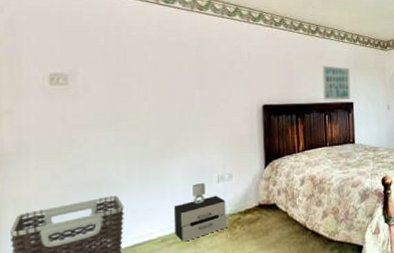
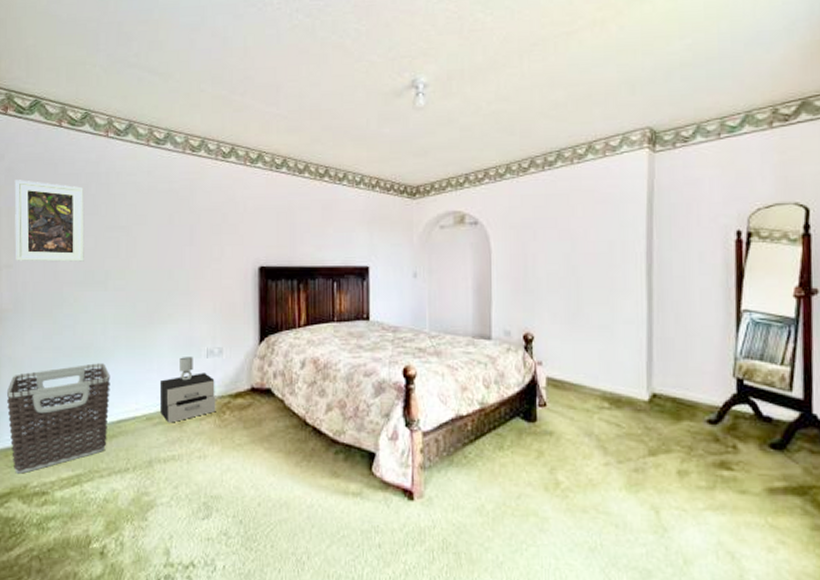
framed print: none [16,31,94,107] -> present [14,180,85,262]
wall art: present [322,66,351,100] -> none [330,219,367,263]

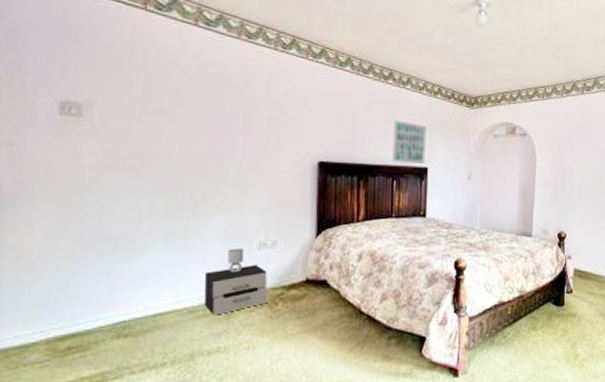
clothes hamper: present [7,363,110,474] -> none [8,254,145,376]
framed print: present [14,180,85,262] -> none [19,44,115,145]
wall art: none [330,219,367,263] -> present [391,120,428,164]

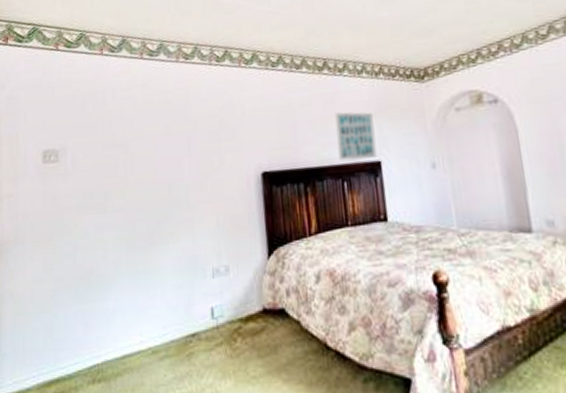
nightstand: present [204,249,268,315] -> none [164,278,226,356]

